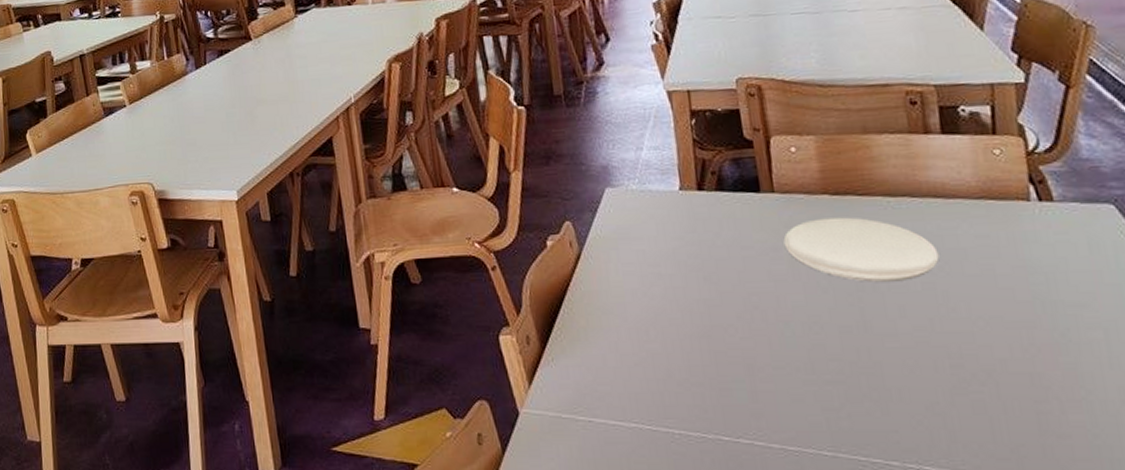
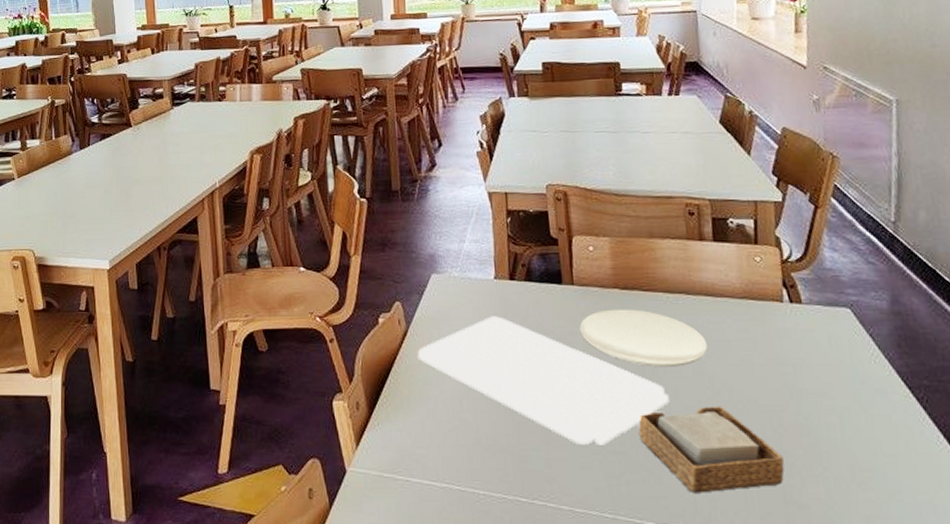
tray: none [594,232,895,374] -> present [418,316,669,445]
napkin holder: none [858,324,1039,425] -> present [638,406,785,493]

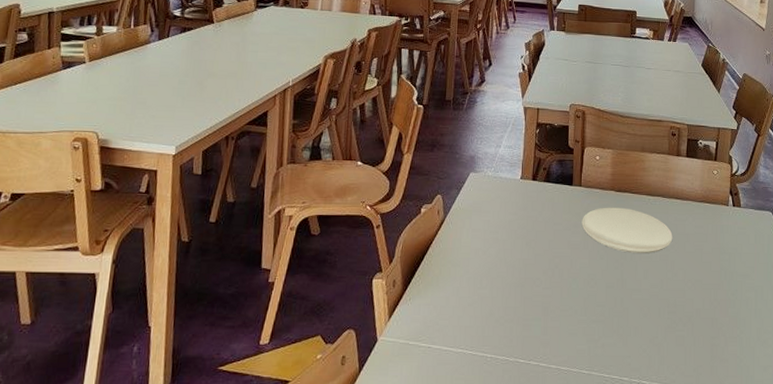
tray: present [418,316,669,445] -> none [451,210,640,316]
napkin holder: present [638,406,785,493] -> none [615,284,714,352]

